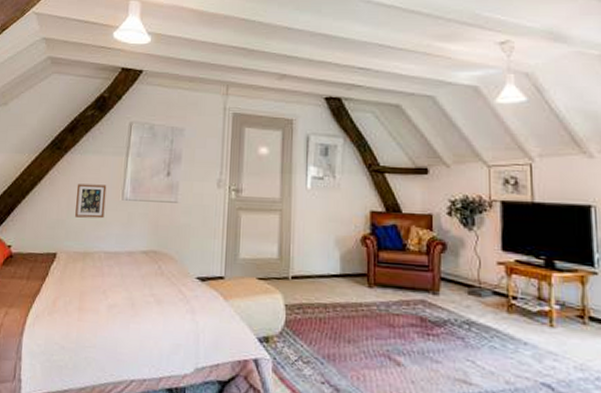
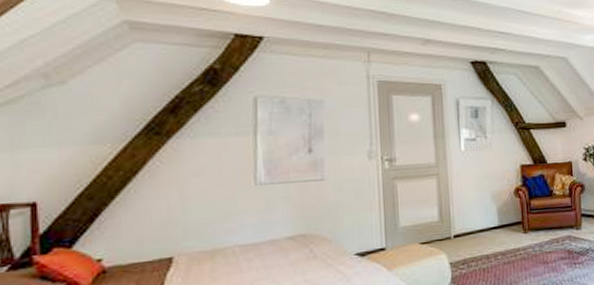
picture frame: present [75,183,107,219] -> none [190,170,234,212]

